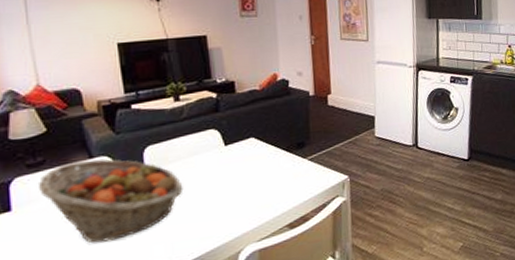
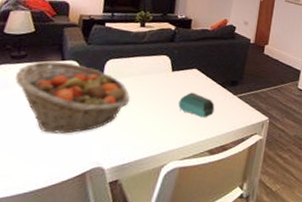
speaker: none [241,164,285,191] -> present [178,92,215,118]

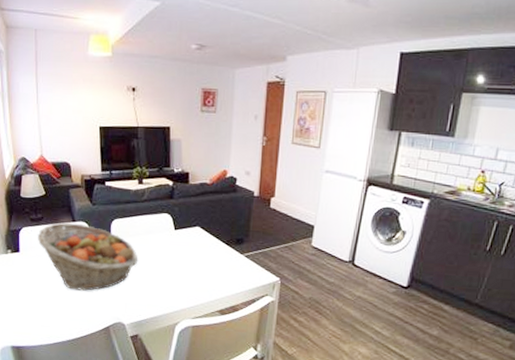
speaker: present [178,92,215,118] -> none [185,251,222,278]

